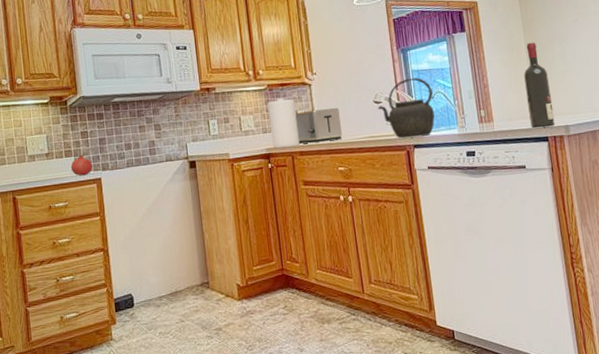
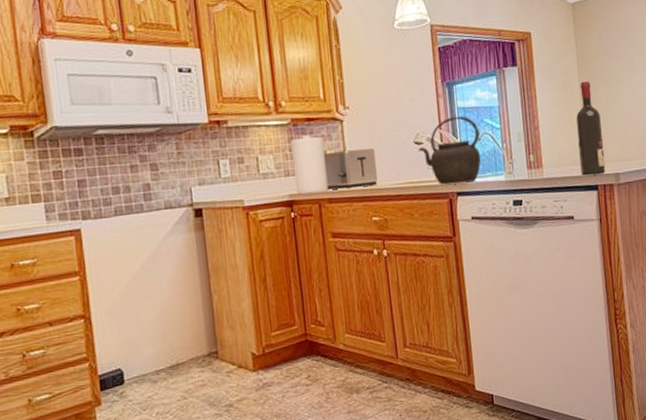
fruit: present [70,154,93,176] -> none [39,199,69,227]

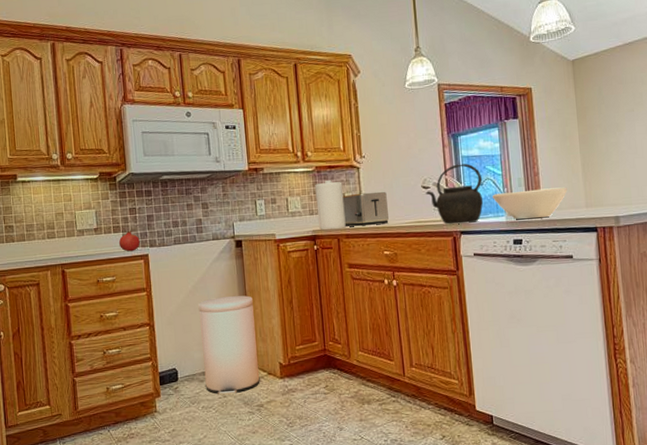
fruit: none [39,199,69,227] -> present [118,230,140,252]
pedal bin: none [148,275,229,397] -> present [198,295,260,395]
bowl: none [491,142,568,179] -> present [493,187,567,220]
wine bottle: present [576,81,606,176] -> none [575,131,605,219]

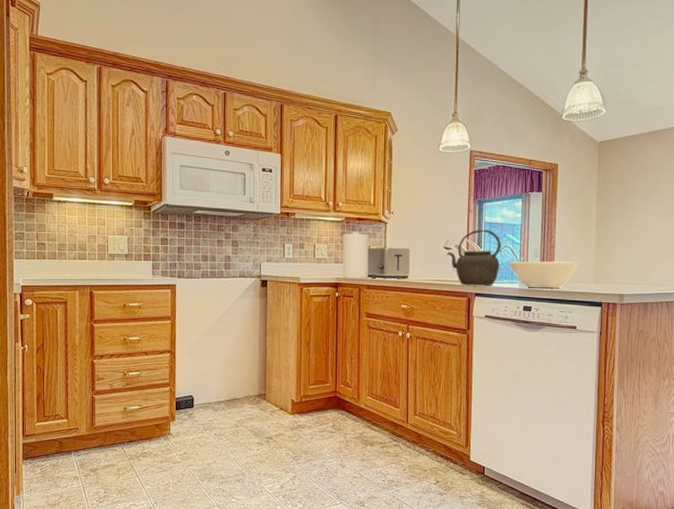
fruit: present [118,230,140,252] -> none [148,259,169,280]
pedal bin: present [198,295,260,395] -> none [219,332,273,425]

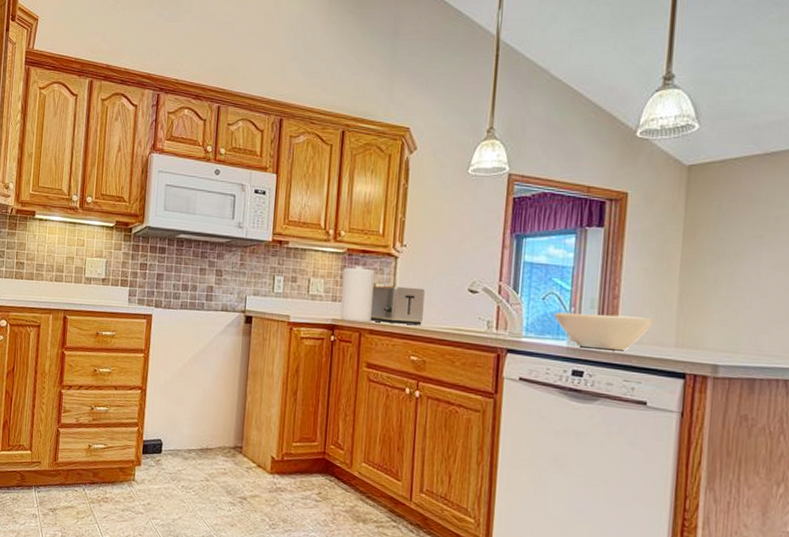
kettle: present [446,229,501,286] -> none [471,270,545,342]

